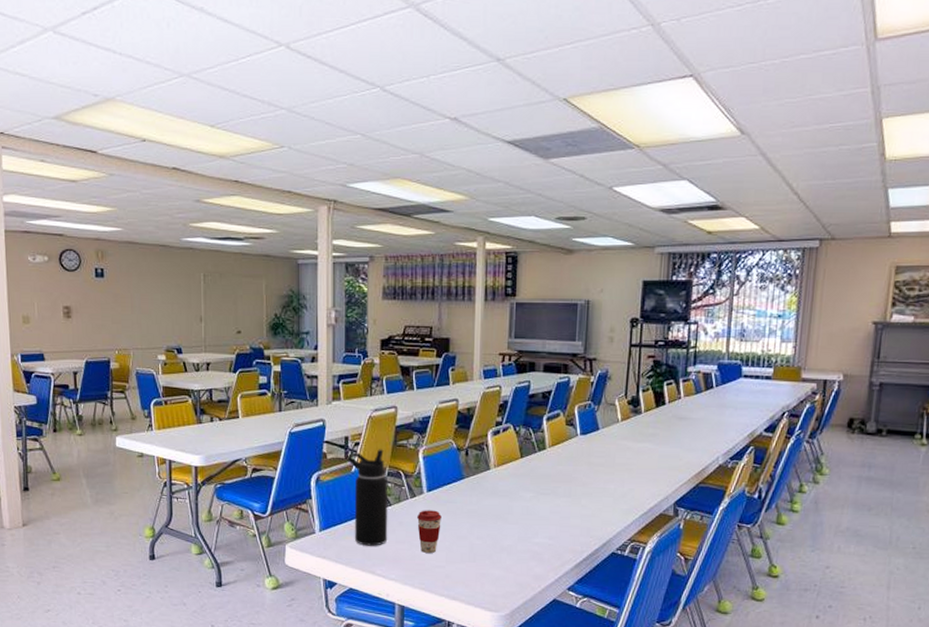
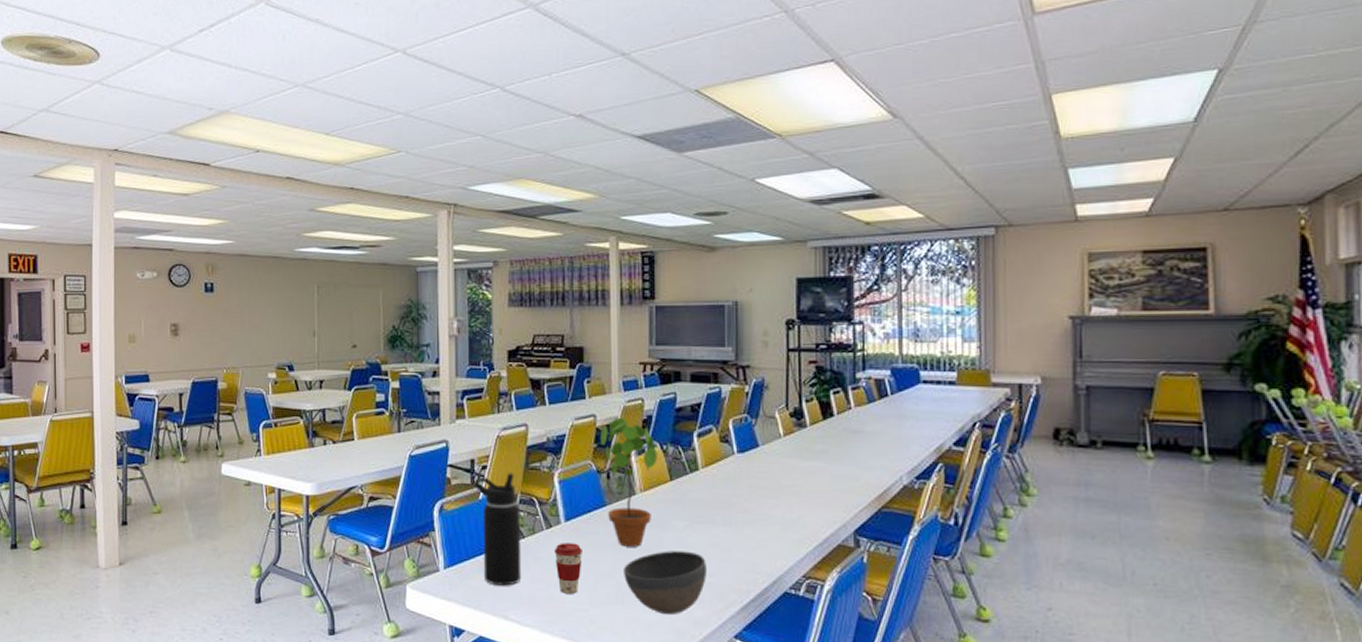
potted plant: none [460,402,511,514] -> present [599,417,658,547]
bowl: none [477,517,548,571] -> present [624,551,707,615]

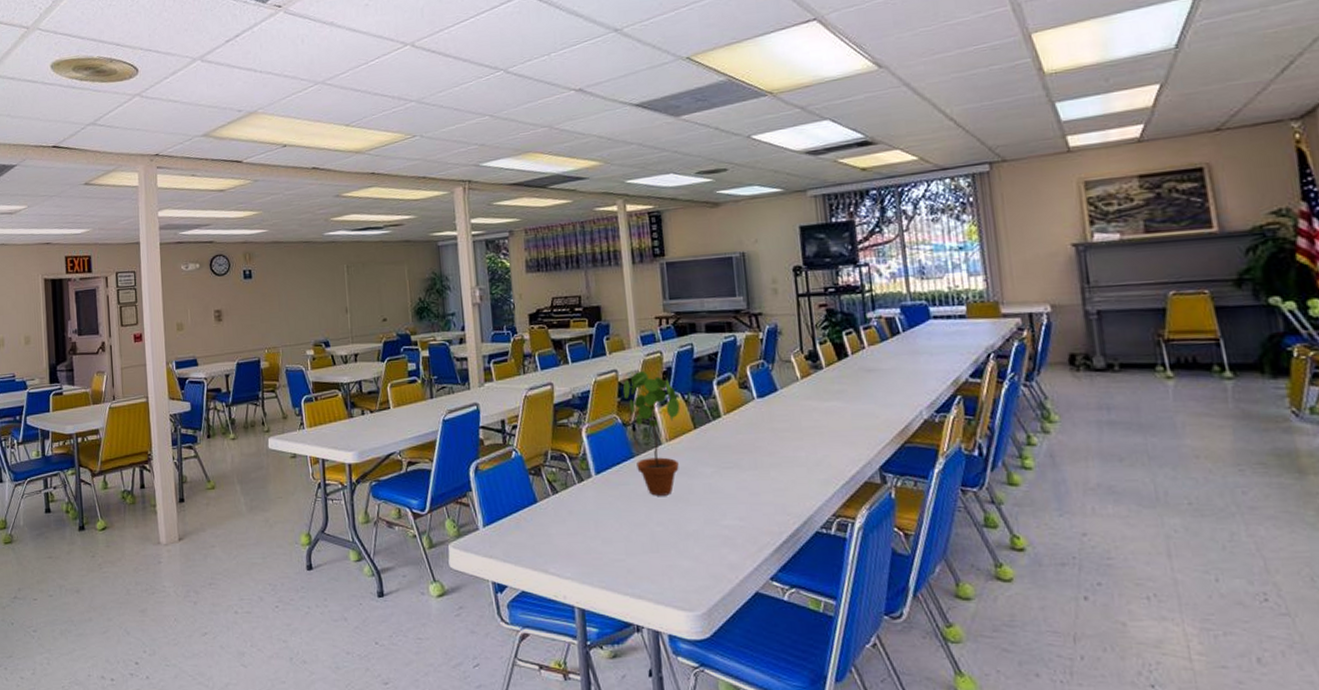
water bottle: present [473,473,522,586] -> none [505,430,558,541]
coffee cup: present [555,543,582,595] -> none [588,495,616,546]
bowl: present [624,551,707,615] -> none [656,497,738,561]

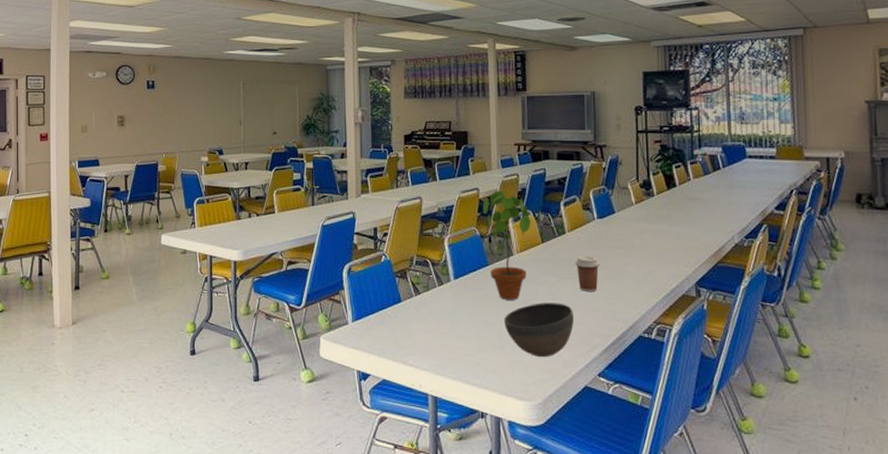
bowl: none [656,497,738,561] -> present [504,303,574,358]
coffee cup: none [735,441,764,483] -> present [575,256,600,291]

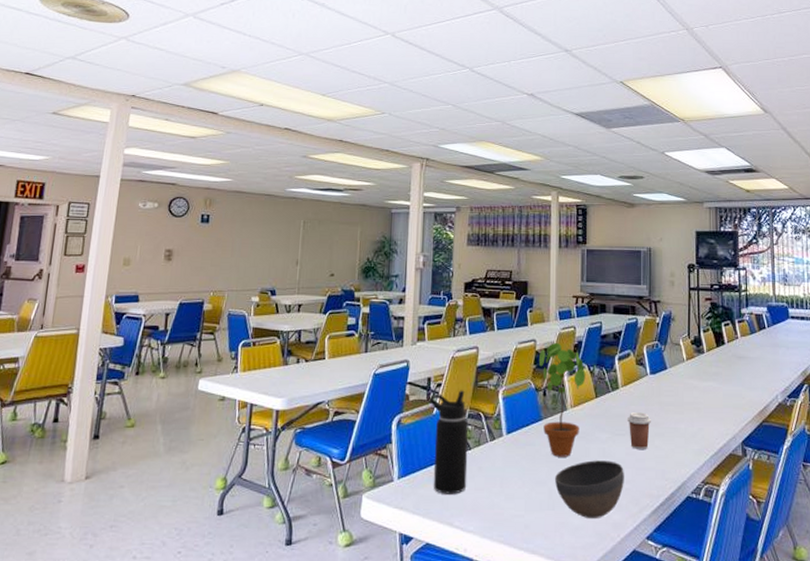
water bottle: none [376,239,418,336] -> present [429,390,469,494]

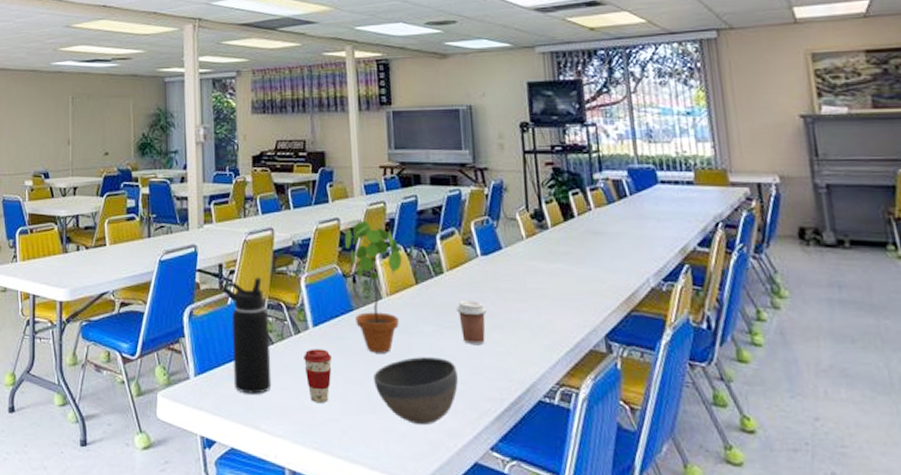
coffee cup: none [496,454,520,502] -> present [304,349,332,404]

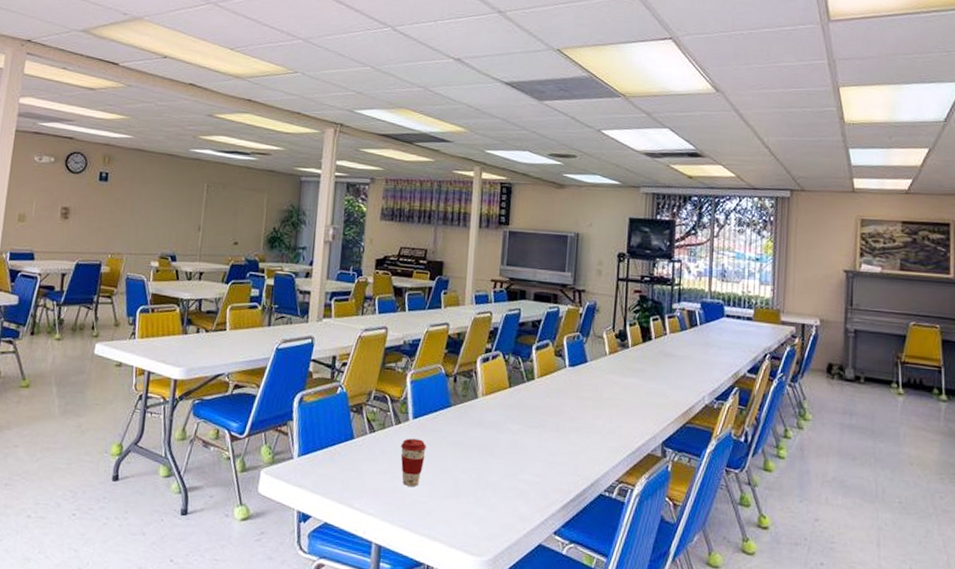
water bottle: present [222,277,272,394] -> none [333,370,374,476]
potted plant: present [344,220,402,353] -> none [450,327,500,446]
bowl: present [374,357,458,426] -> none [461,451,535,511]
coffee cup: present [457,301,486,344] -> none [542,405,567,443]

